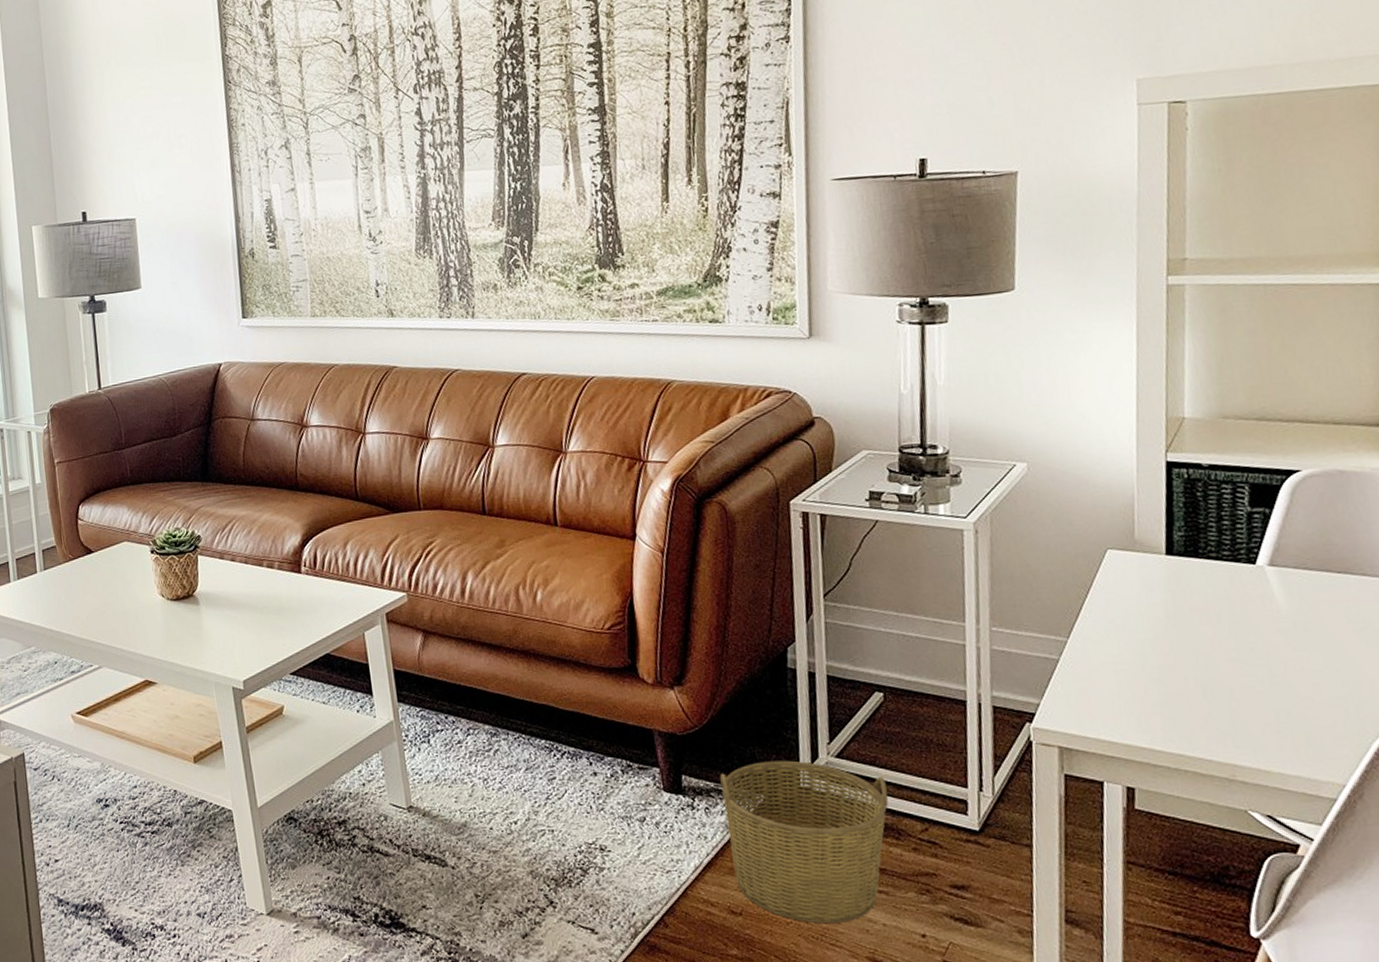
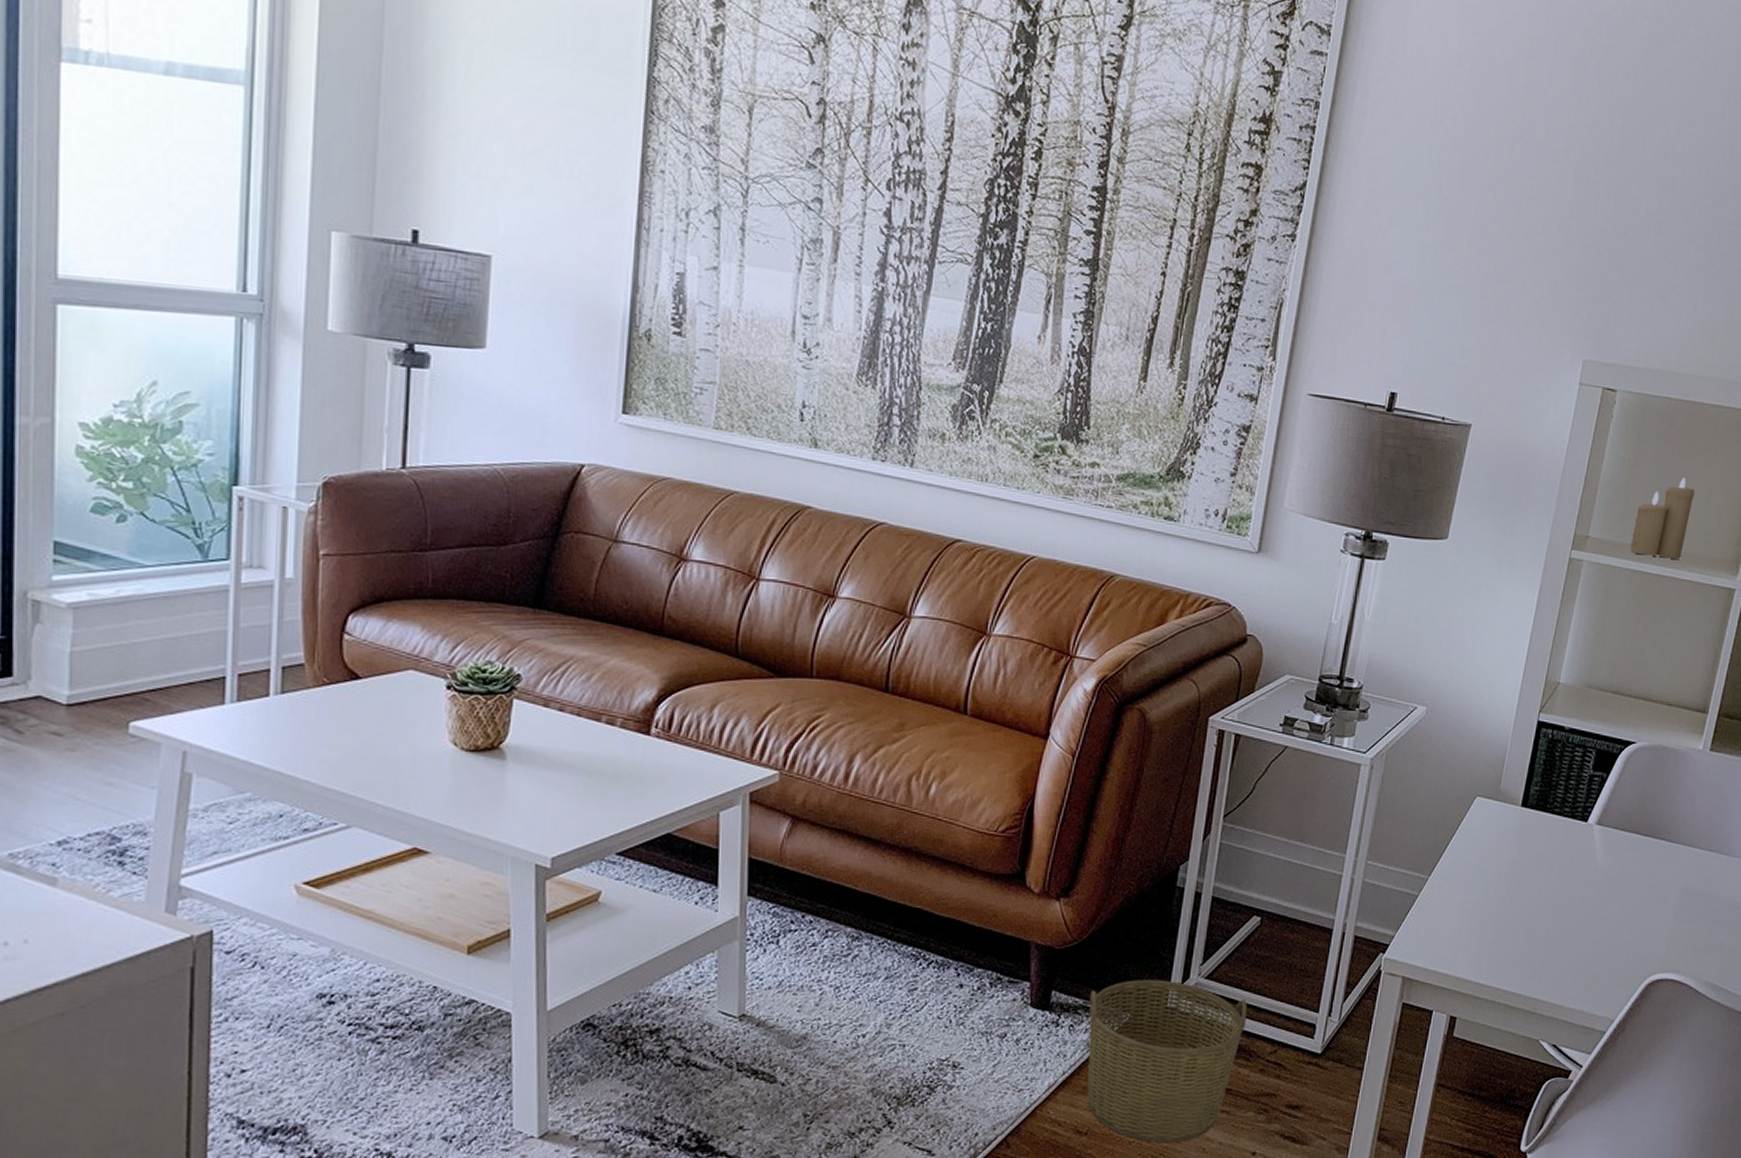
candle: none [1241,175,1316,267] -> present [1630,478,1695,559]

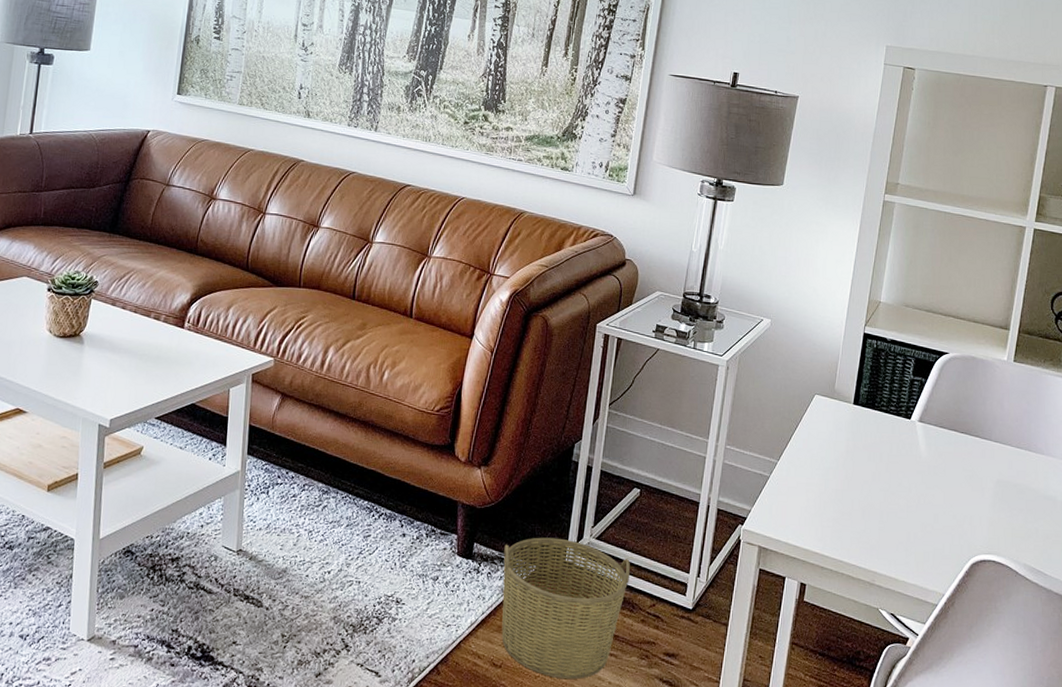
candle: present [1630,478,1695,559] -> none [933,137,985,202]

